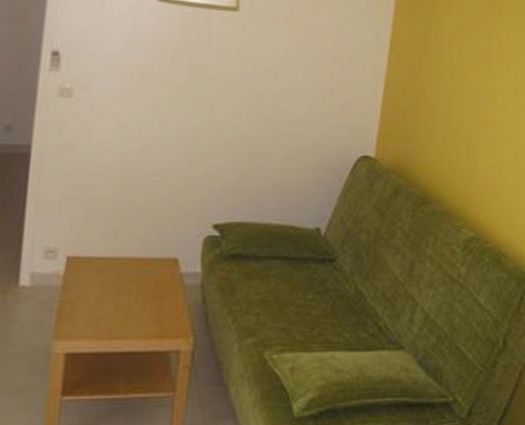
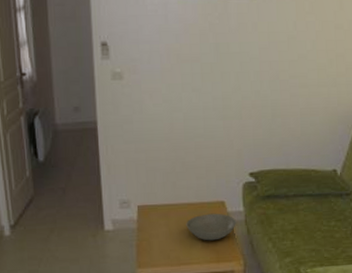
bowl: none [125,273,191,309] -> present [186,213,237,241]

